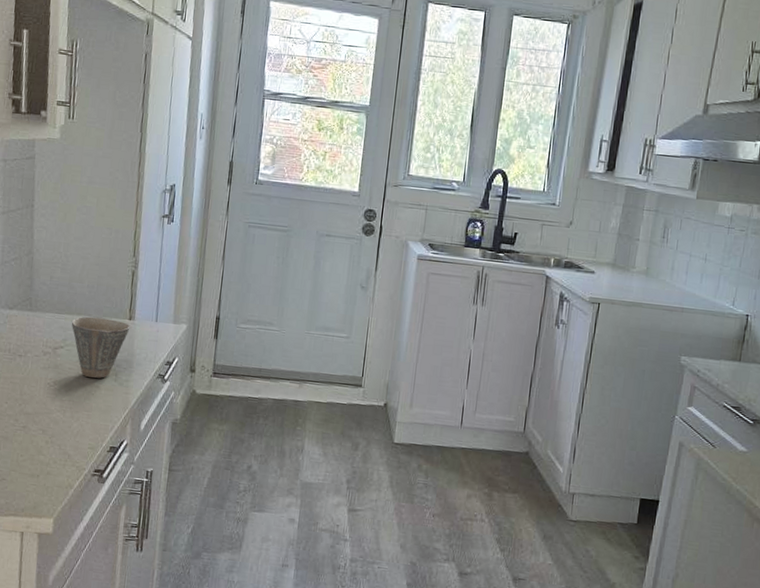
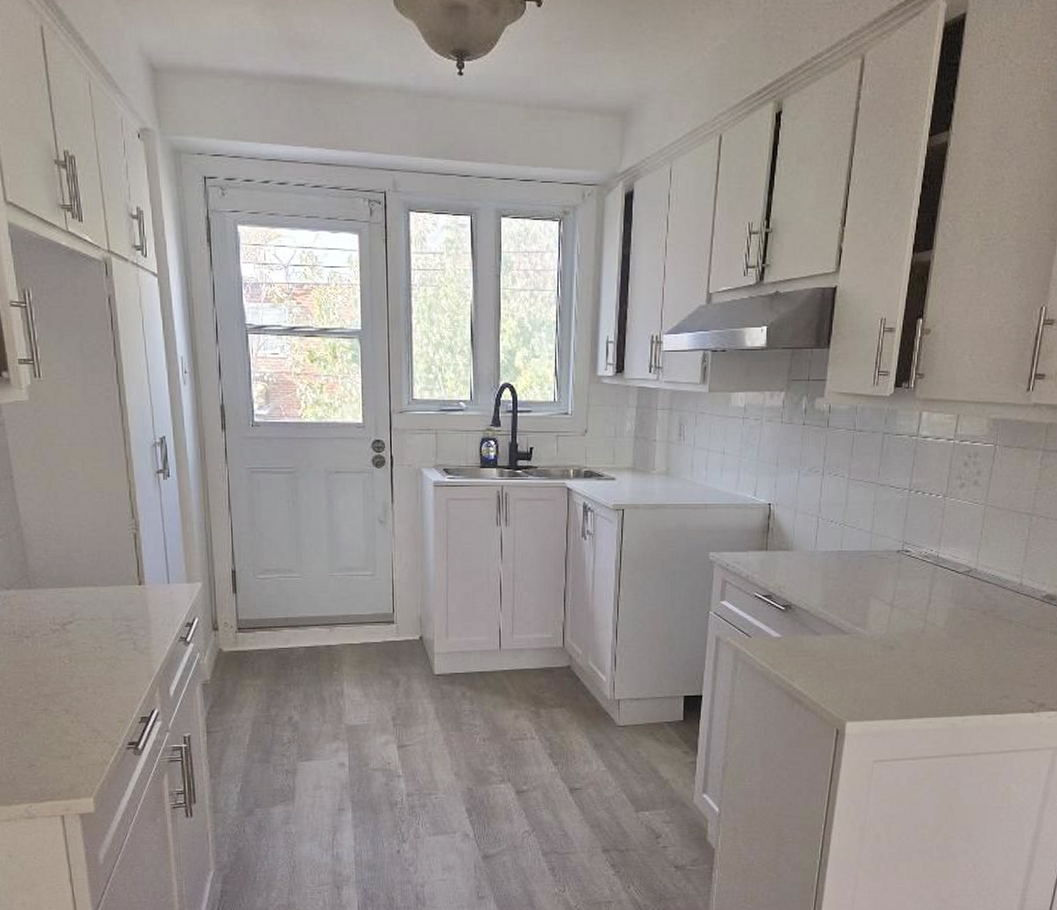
cup: present [71,316,130,379] -> none [76,587,142,650]

